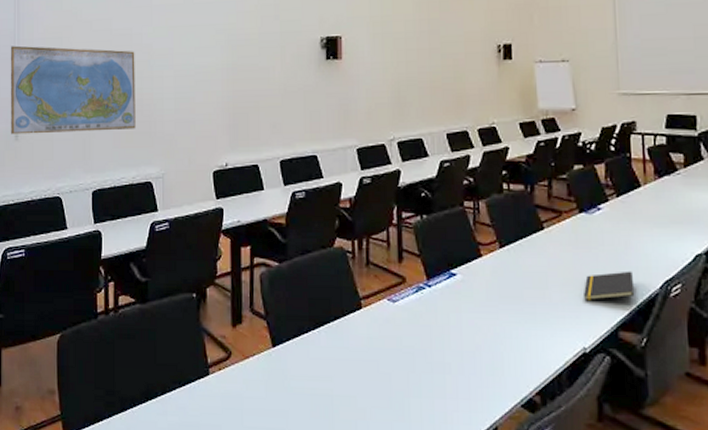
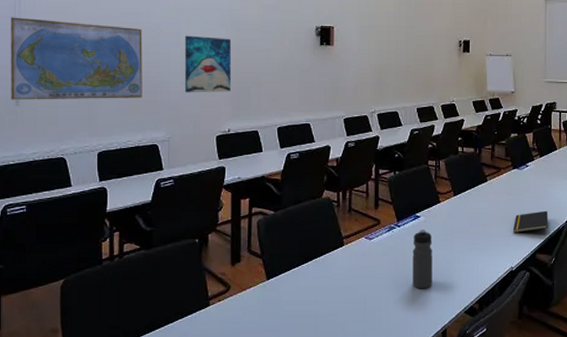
wall art: none [178,55,229,122] -> present [184,35,232,93]
water bottle: none [448,291,476,371] -> present [412,230,433,289]

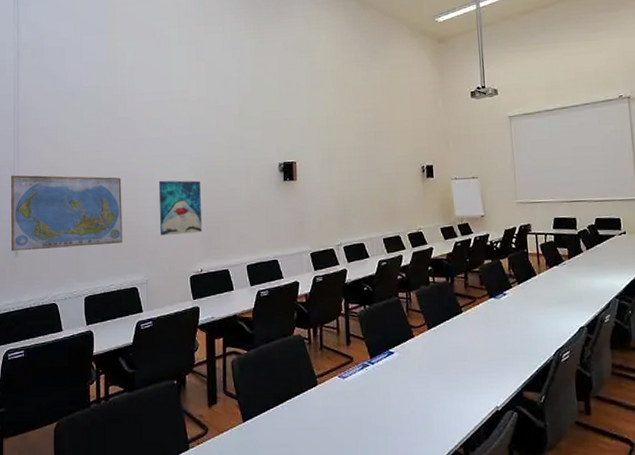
water bottle: present [412,230,433,289] -> none [388,366,412,432]
notepad: present [513,210,549,233] -> none [495,342,535,368]

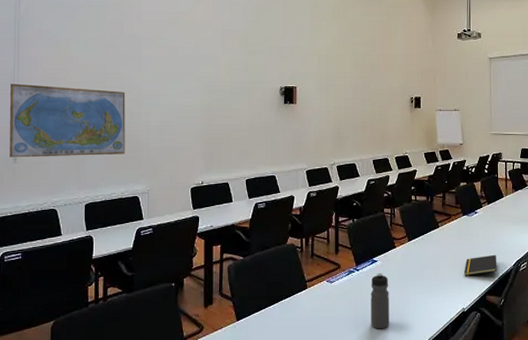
wall art: present [158,180,203,236] -> none [162,97,205,149]
water bottle: none [388,366,412,432] -> present [371,273,389,329]
notepad: none [495,342,535,368] -> present [464,254,497,276]

